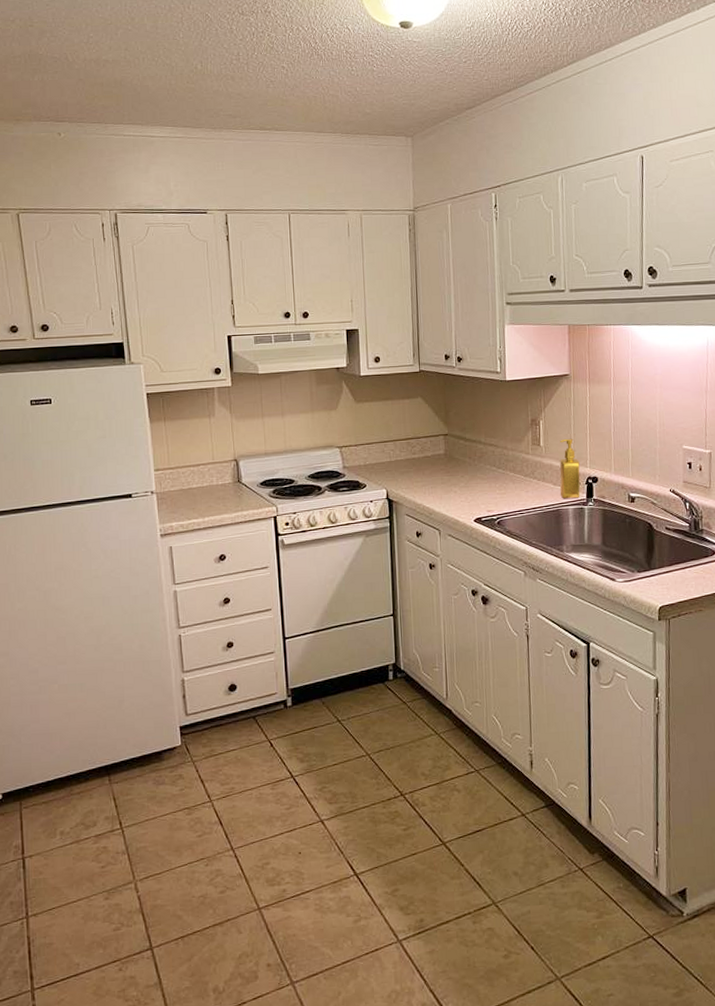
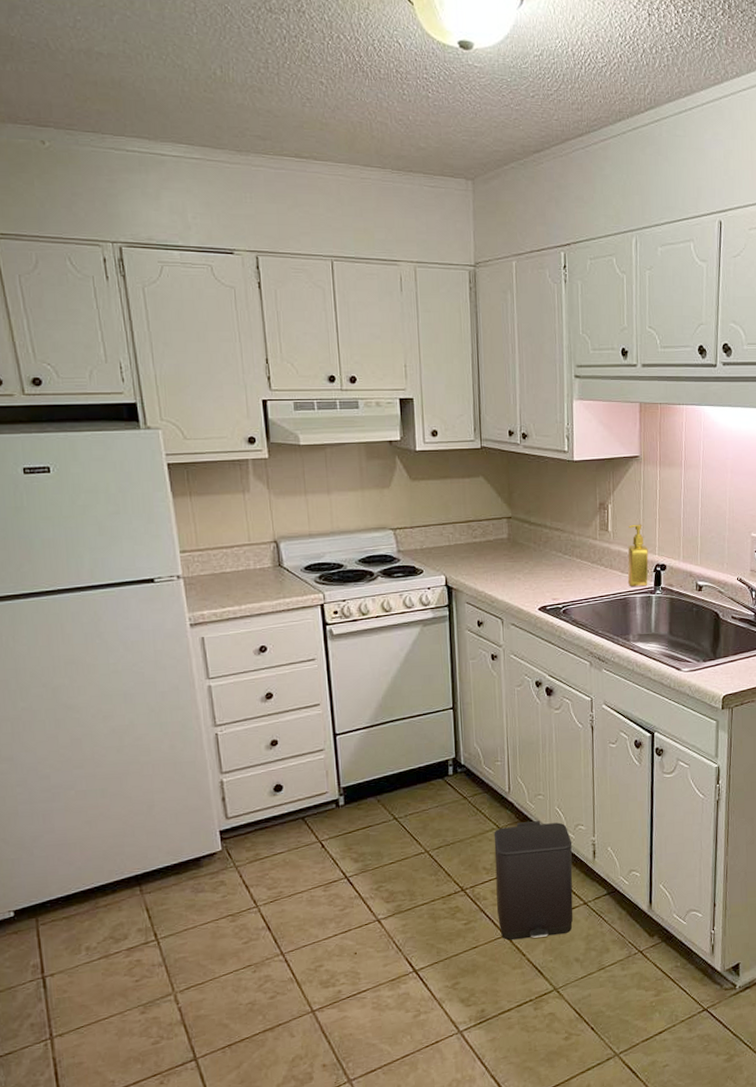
pedal bin: none [432,728,511,849] -> present [493,821,573,941]

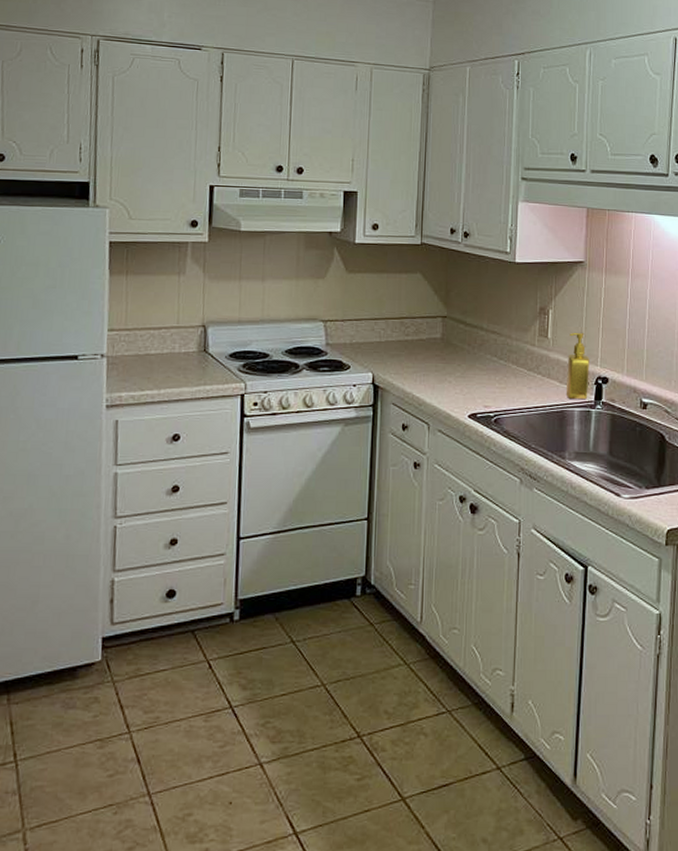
pedal bin: present [493,821,573,941] -> none [396,660,488,808]

